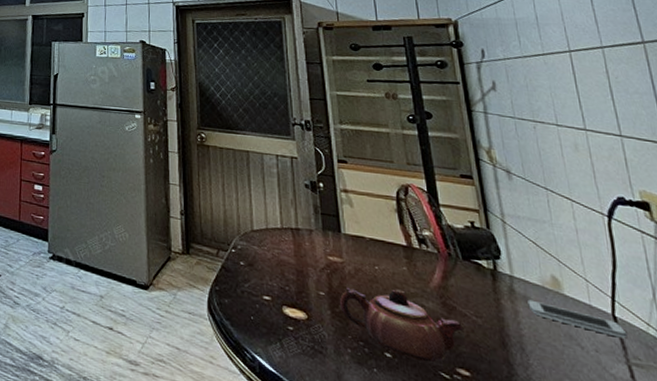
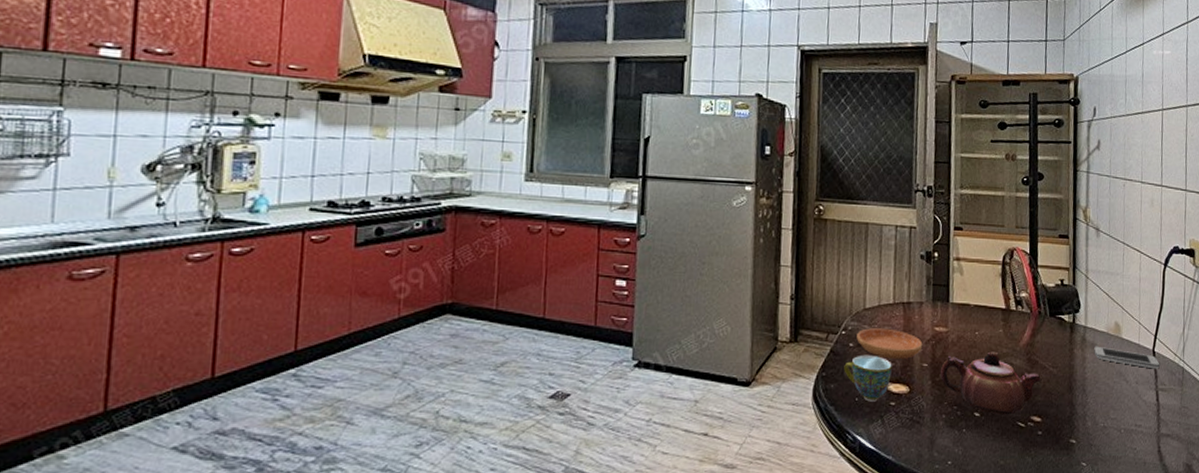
teacup: none [236,274,286,324] -> present [844,354,892,402]
saucer: none [247,249,317,285] -> present [856,328,923,359]

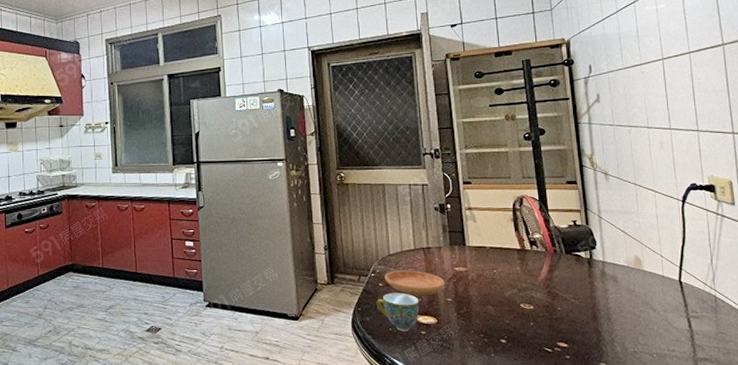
teapot: present [940,351,1042,415] -> none [464,286,564,342]
smartphone: present [1094,346,1159,369] -> none [615,278,688,298]

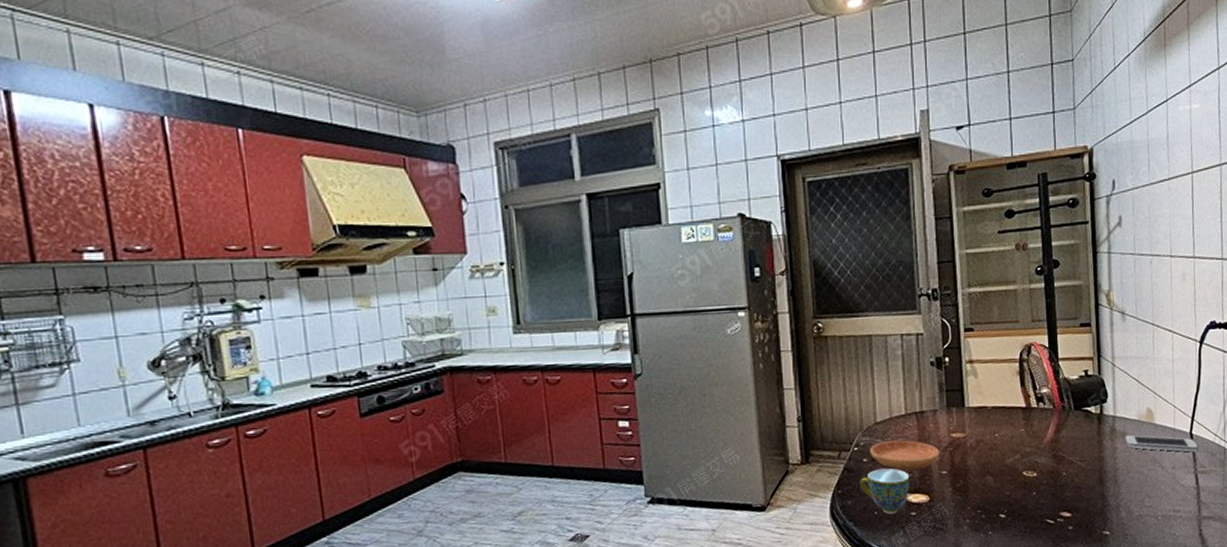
smartphone: none [615,278,688,298] -> present [1125,434,1198,452]

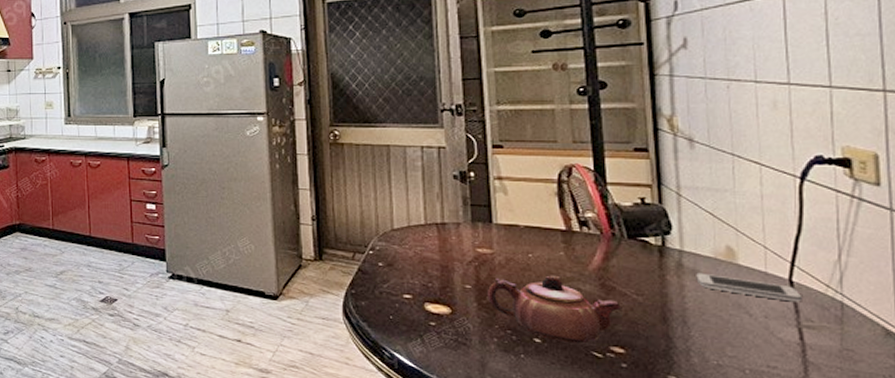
teacup: present [860,468,910,514] -> none [374,274,429,321]
saucer: present [870,440,940,470] -> none [386,248,464,280]
teapot: none [961,451,1070,514] -> present [488,275,622,344]

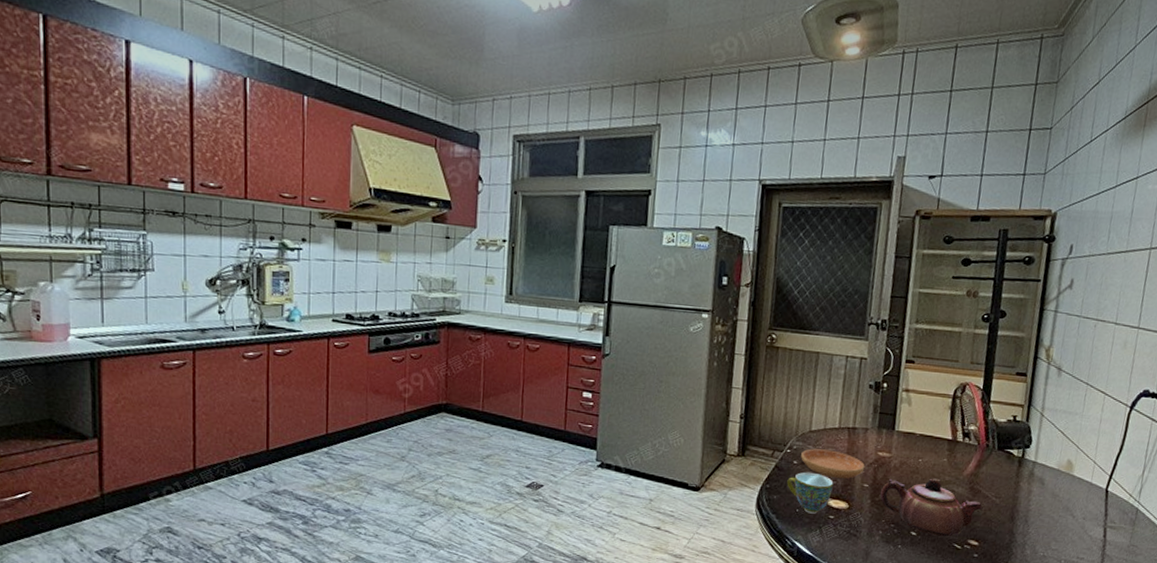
teacup: none [374,274,429,321] -> present [787,472,834,514]
saucer: none [386,248,464,280] -> present [801,448,865,479]
smartphone: present [696,272,801,302] -> none [1041,481,1112,507]

